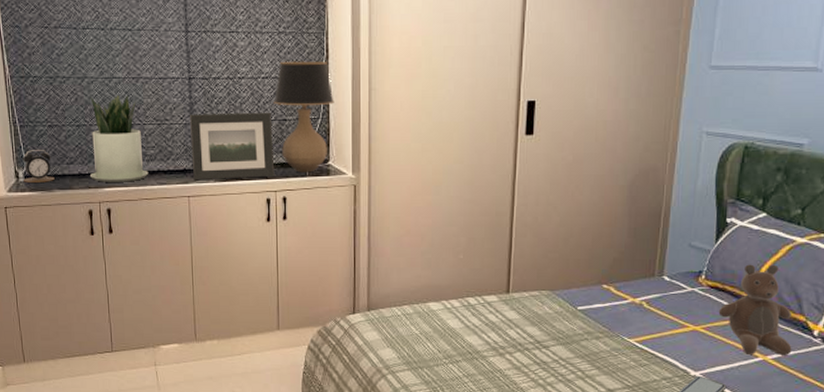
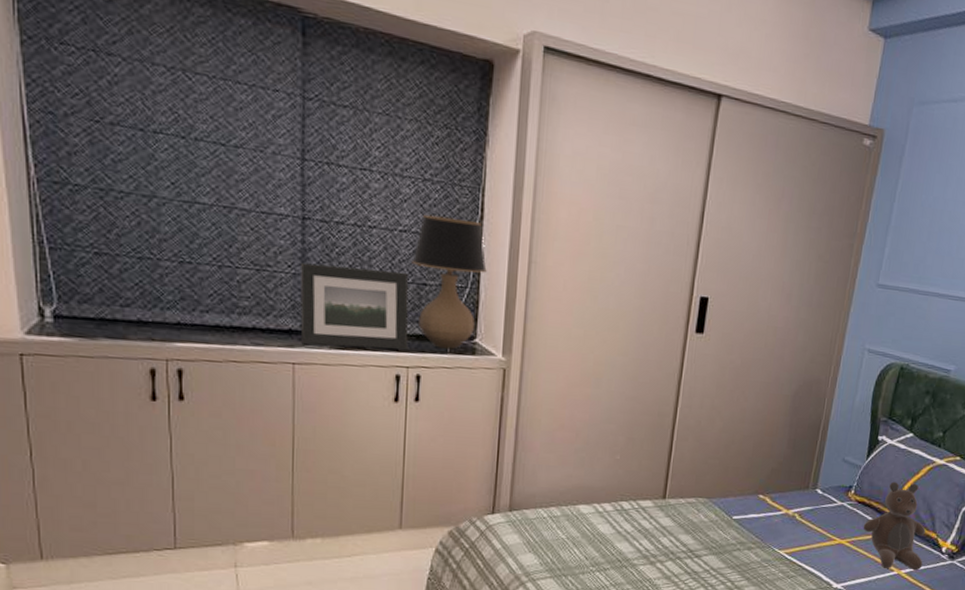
alarm clock: present [22,150,55,182] -> none [51,281,100,327]
planter: present [90,95,149,182] -> none [155,221,240,338]

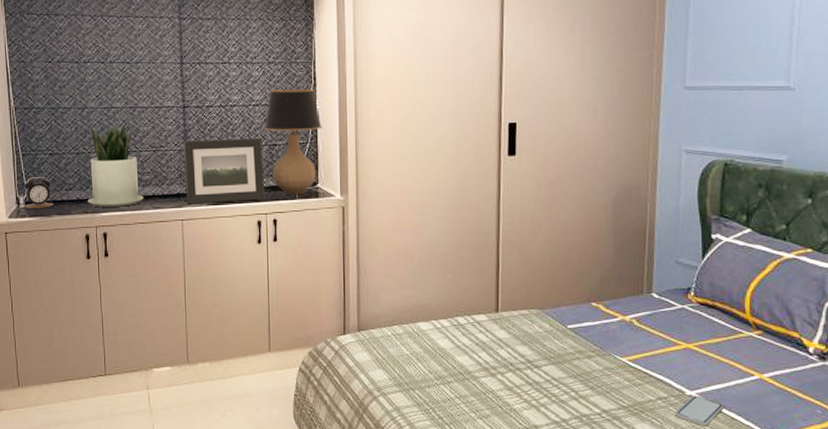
alarm clock: none [51,281,100,327] -> present [24,177,54,208]
planter: none [155,221,240,338] -> present [88,124,144,207]
stuffed animal: present [863,482,926,571] -> none [710,280,788,374]

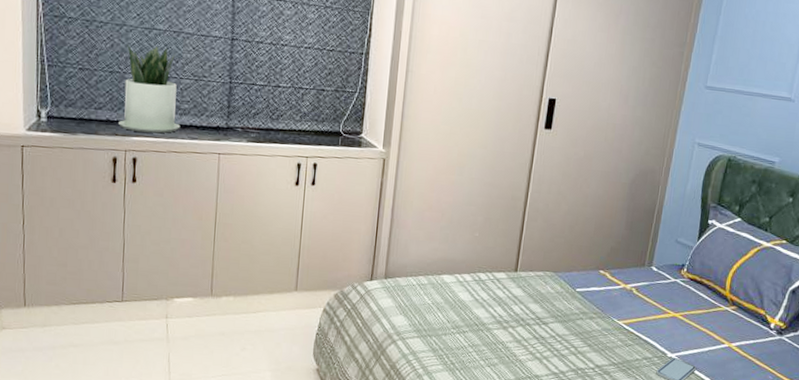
alarm clock: present [24,177,54,208] -> none [46,90,80,125]
picture frame: present [184,137,266,205] -> none [226,74,310,143]
table lamp: present [264,88,322,195] -> none [308,34,373,143]

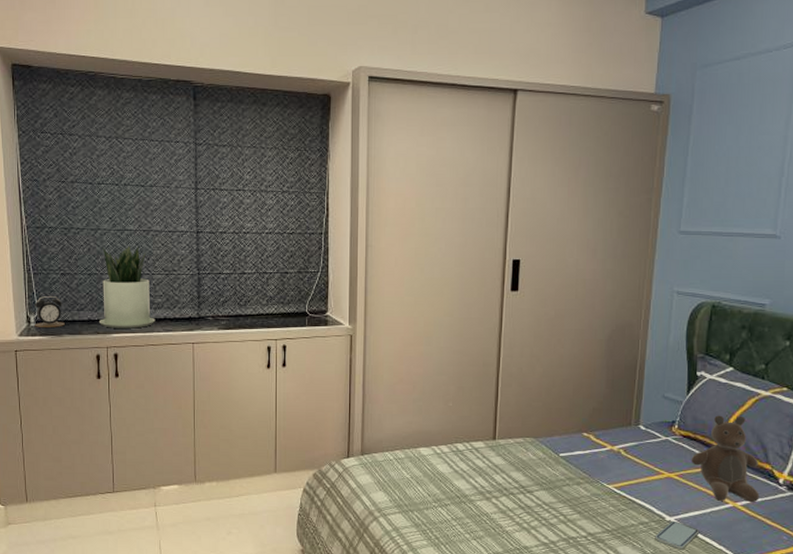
alarm clock: none [46,90,80,125] -> present [35,296,65,327]
stuffed animal: none [695,262,754,345] -> present [691,415,760,503]

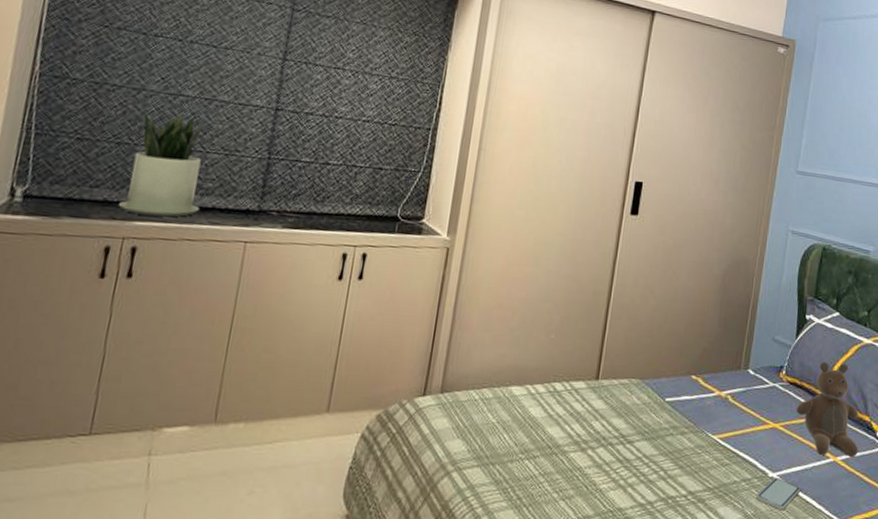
alarm clock: present [35,296,65,327] -> none [20,164,70,207]

